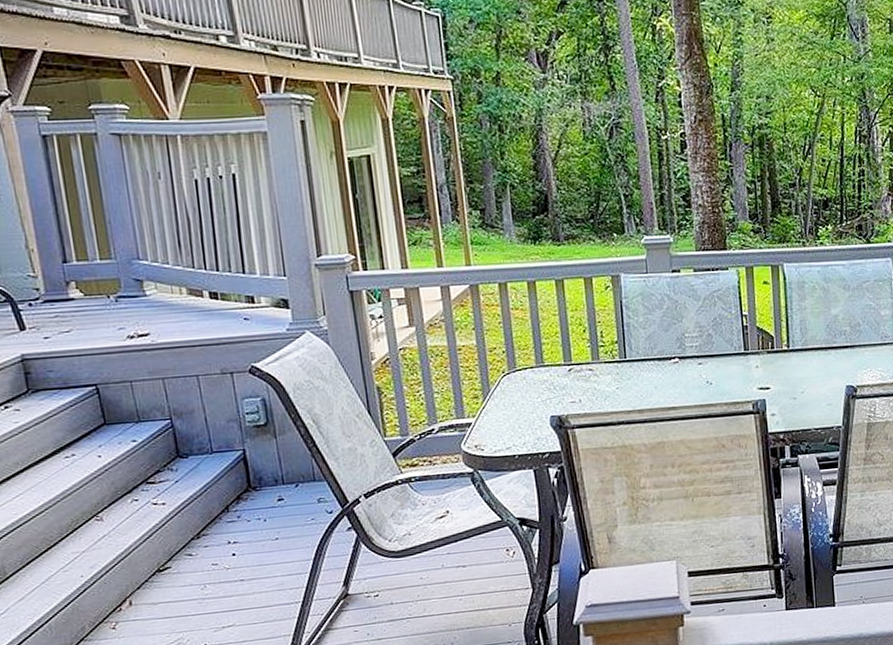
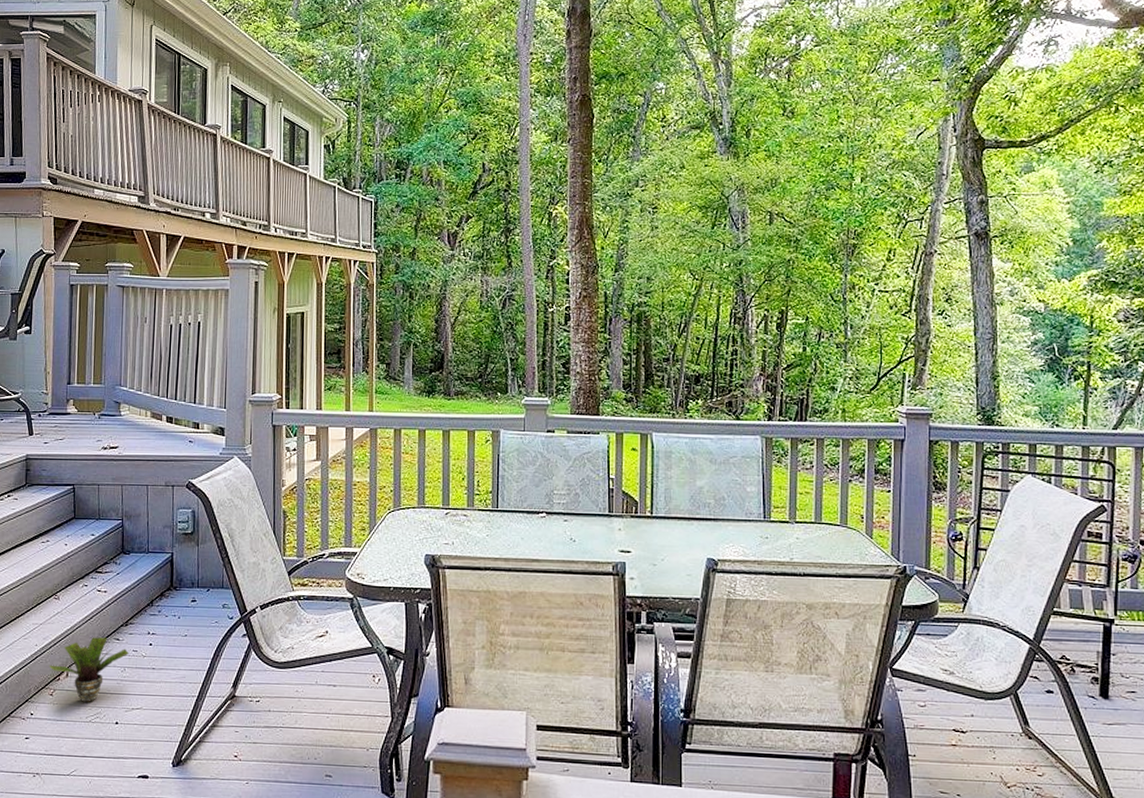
potted plant: none [103,555,208,630] -> present [48,637,129,702]

